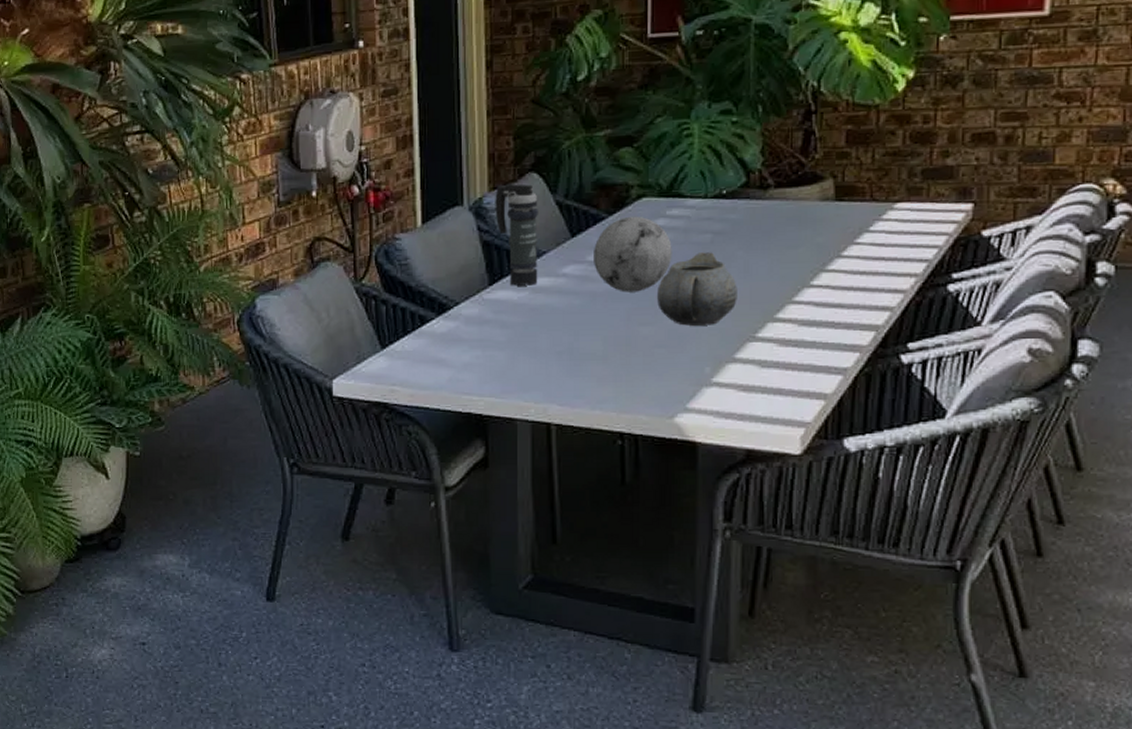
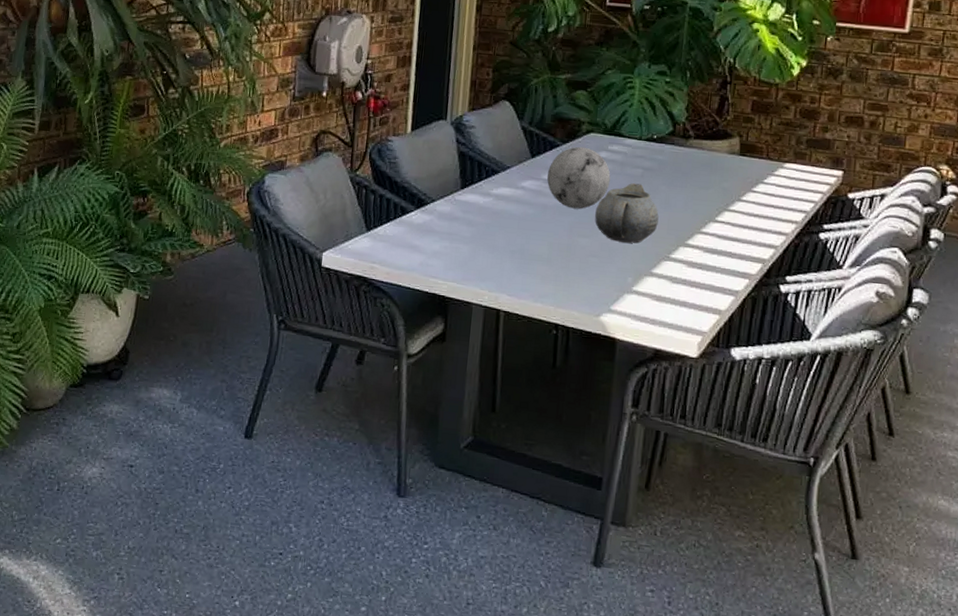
smoke grenade: present [495,184,538,286] -> none [471,107,507,193]

